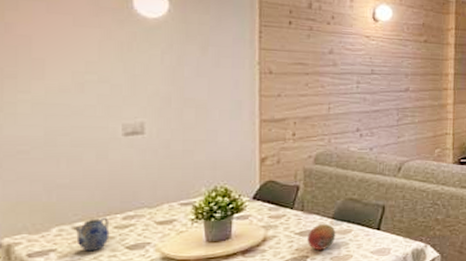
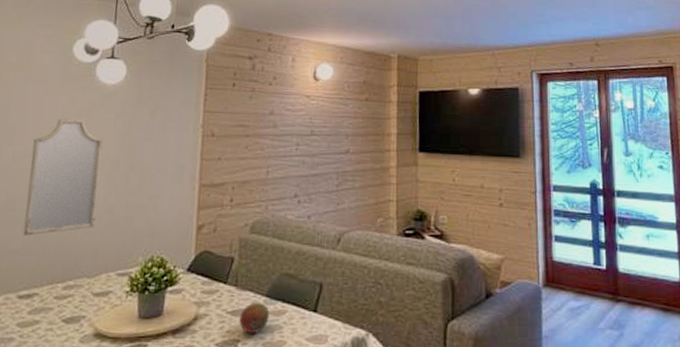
home mirror: none [68,53,151,170] -> present [23,118,103,236]
teapot: present [75,217,110,252] -> none [19,286,50,324]

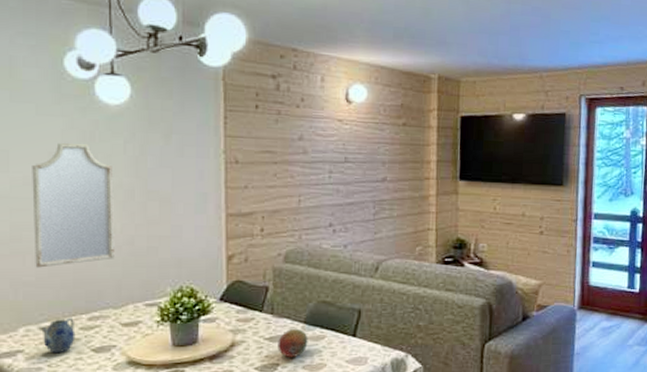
teapot: none [19,286,50,324] -> present [41,317,75,354]

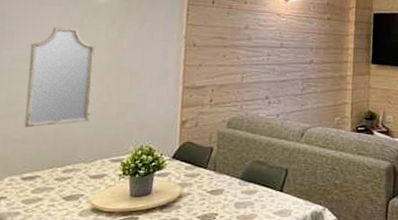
teapot: present [41,317,75,354] -> none [23,170,51,201]
fruit: present [278,328,308,358] -> none [217,183,243,209]

